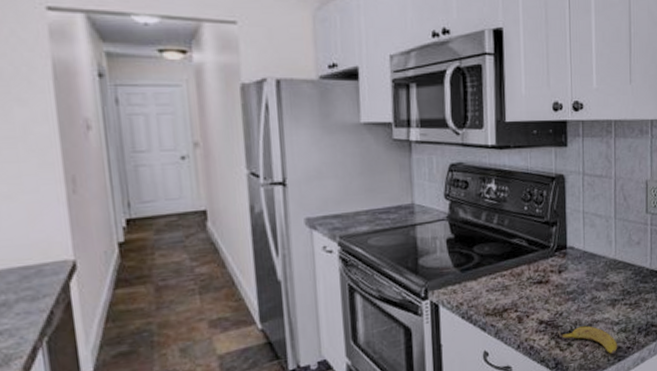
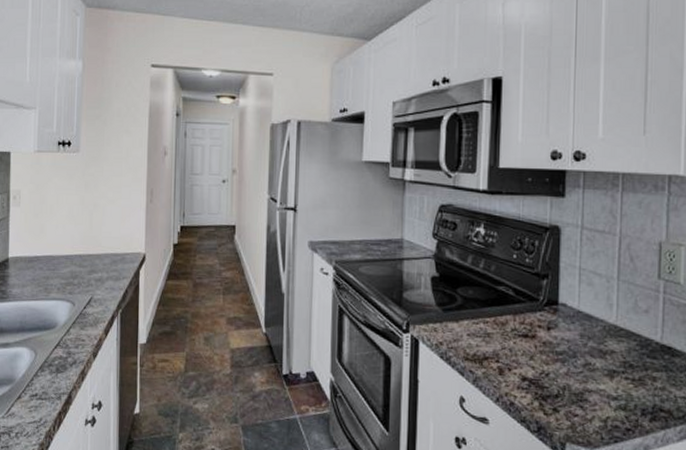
banana: present [558,326,618,355] -> none [543,392,615,433]

